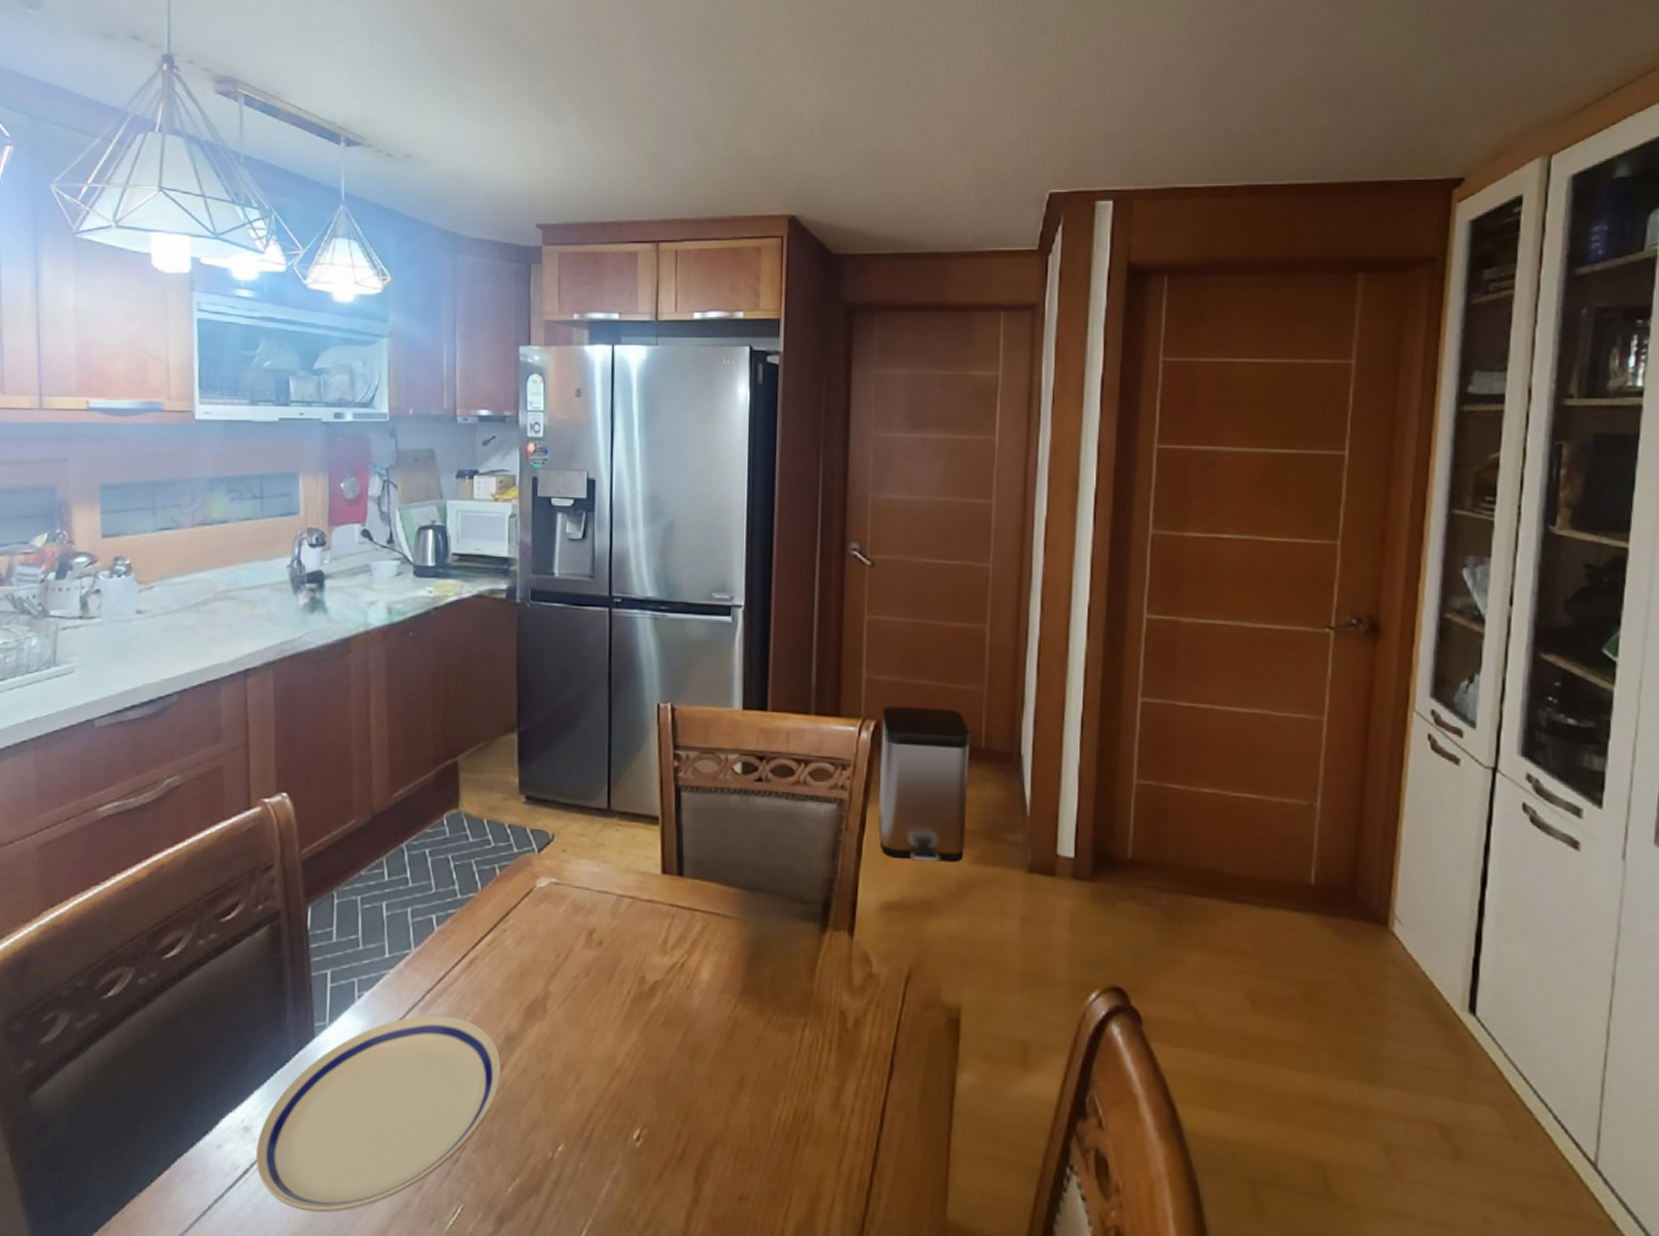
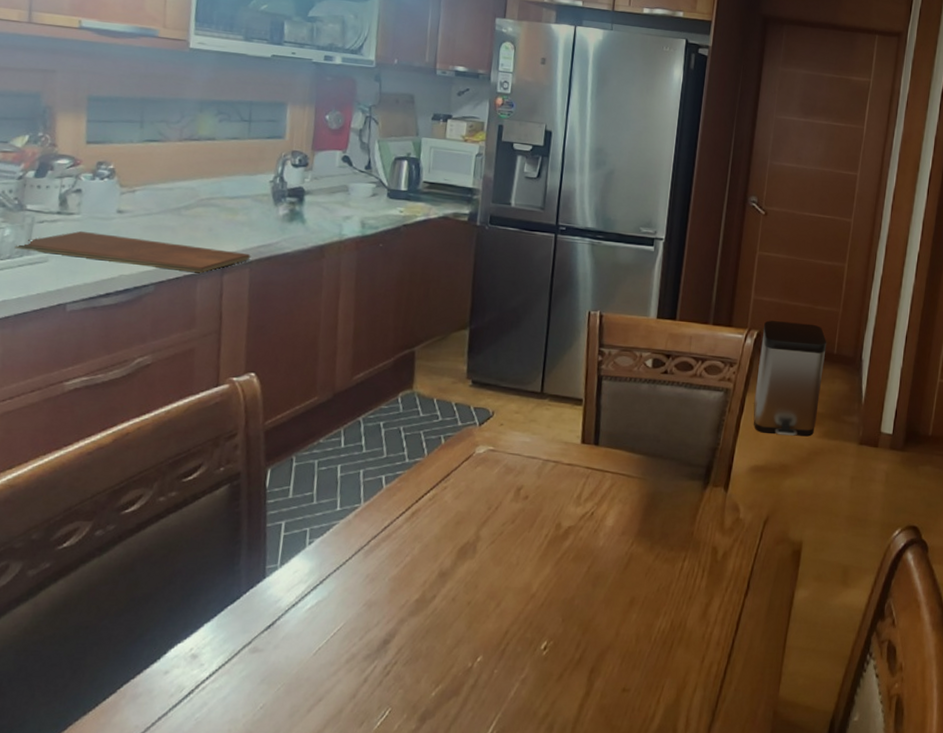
chopping board: none [41,636,274,678] -> present [14,230,251,274]
plate: present [255,1015,501,1213] -> none [201,556,434,723]

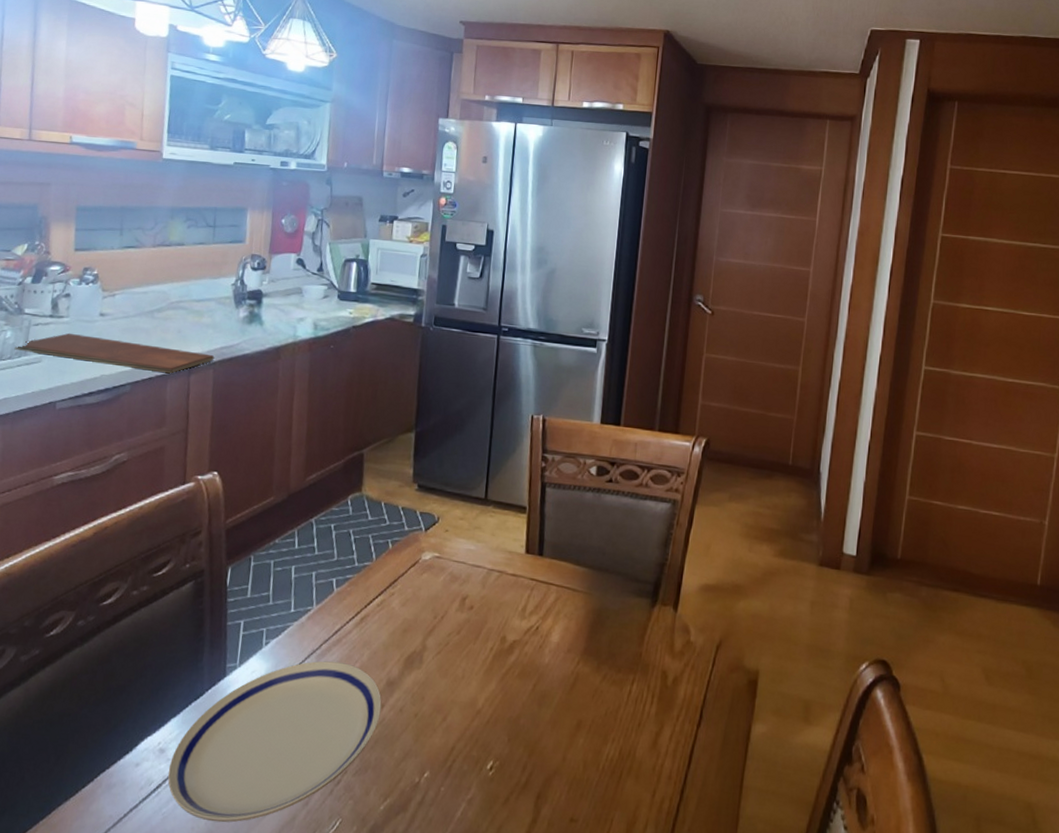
plate: none [201,556,434,723] -> present [167,661,382,823]
pedal bin: present [753,320,827,437] -> none [703,427,781,555]

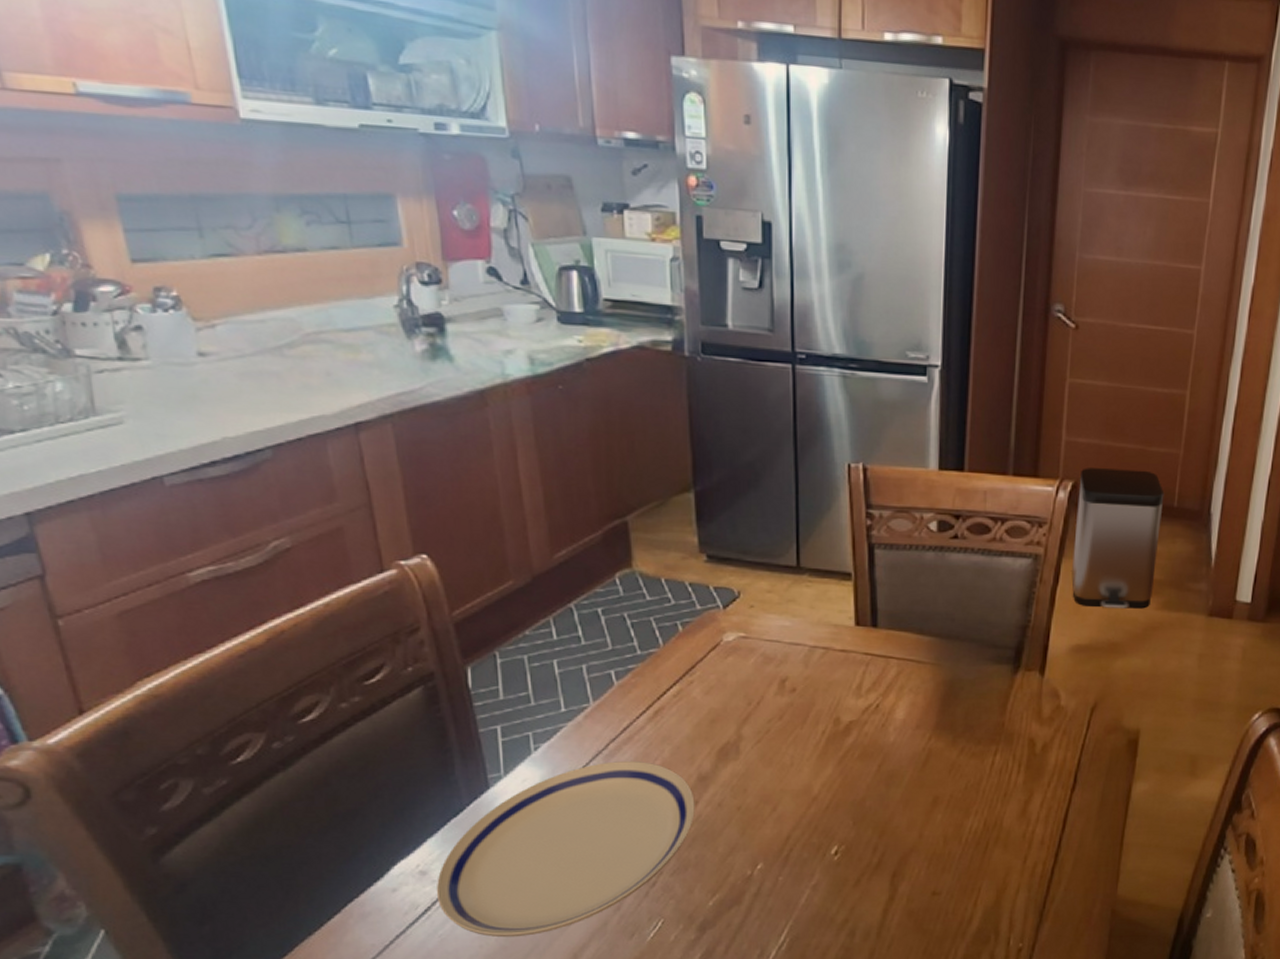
chopping board: present [14,333,215,374] -> none [74,381,390,432]
pedal bin: none [703,427,781,555] -> present [1071,468,1165,610]

